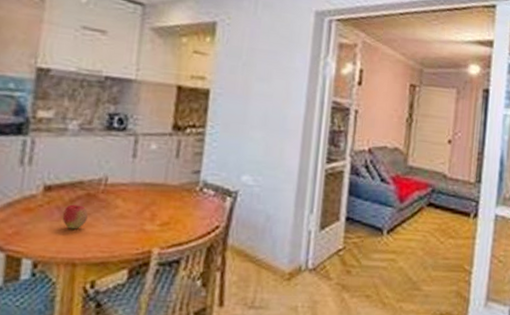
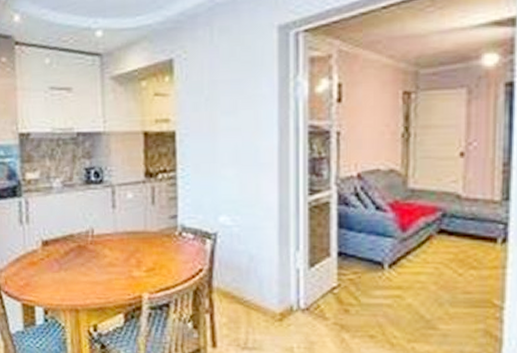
apple: present [62,204,89,229] -> none [61,256,83,279]

